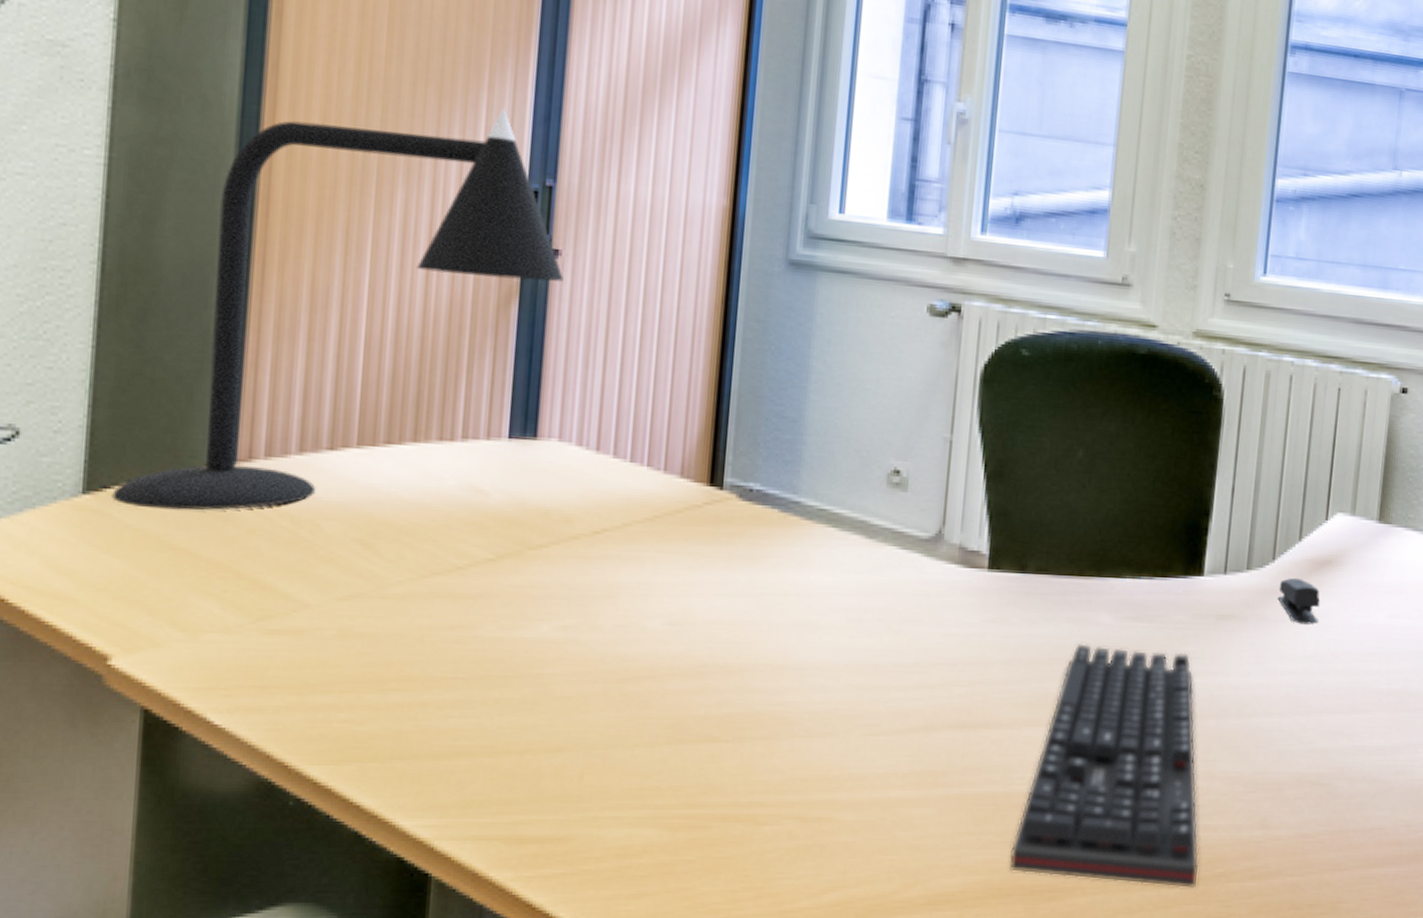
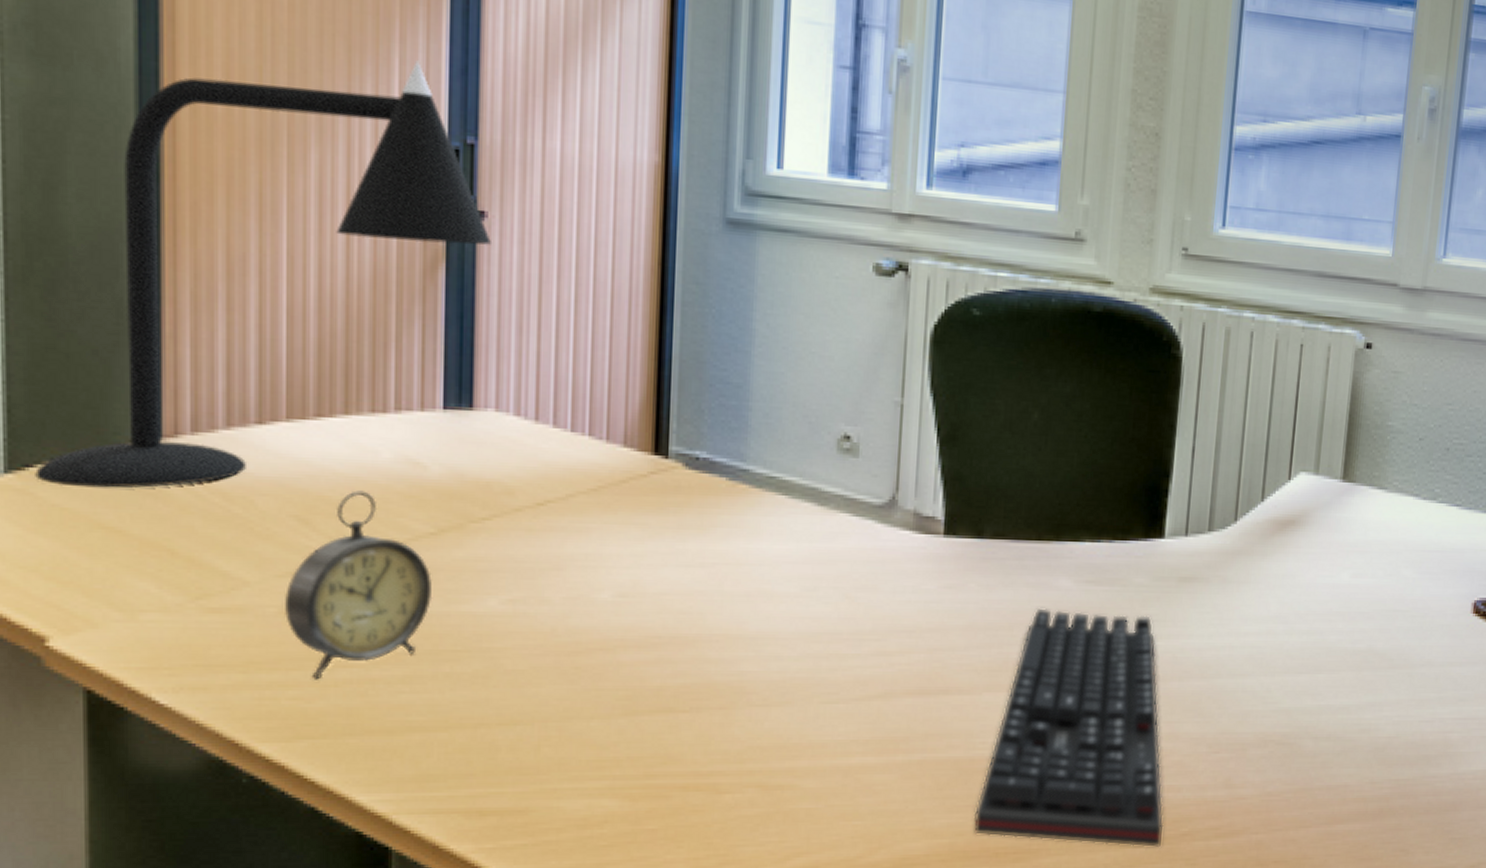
alarm clock: none [343,516,488,703] -> present [285,490,433,680]
stapler: present [1278,577,1320,625] -> none [1240,538,1283,586]

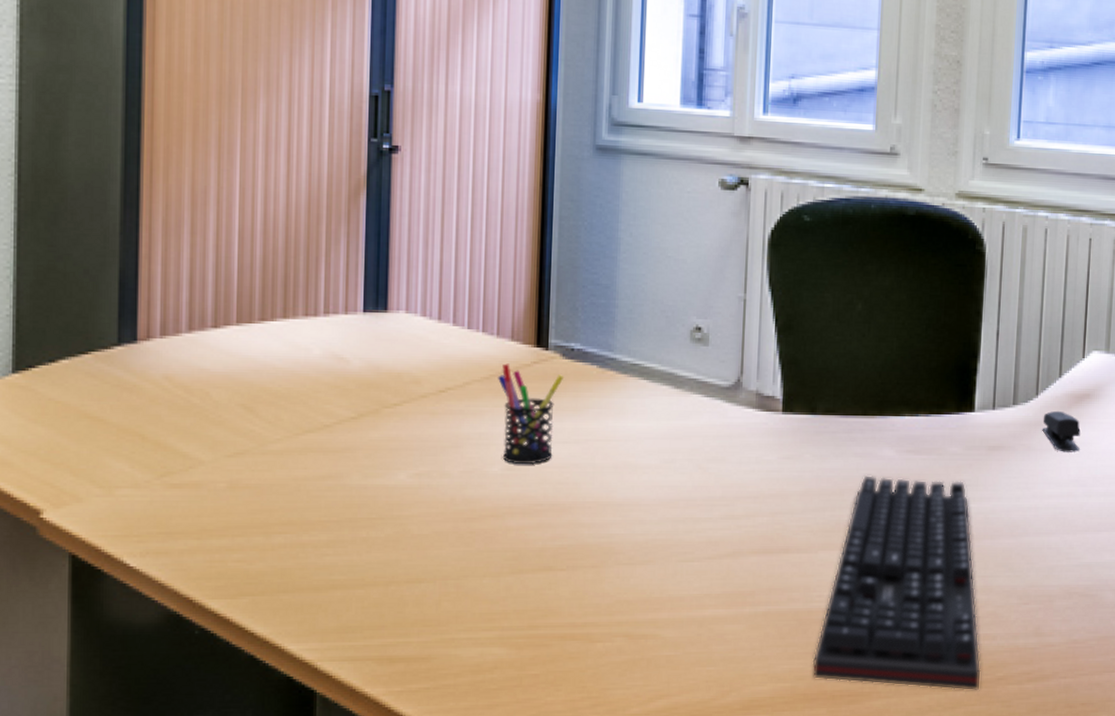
desk lamp: present [35,60,491,488] -> none [36,24,403,384]
alarm clock: present [285,490,433,680] -> none [232,382,353,545]
pen holder: none [608,473,688,591] -> present [498,363,565,465]
stapler: none [1240,538,1283,586] -> present [1042,410,1081,452]

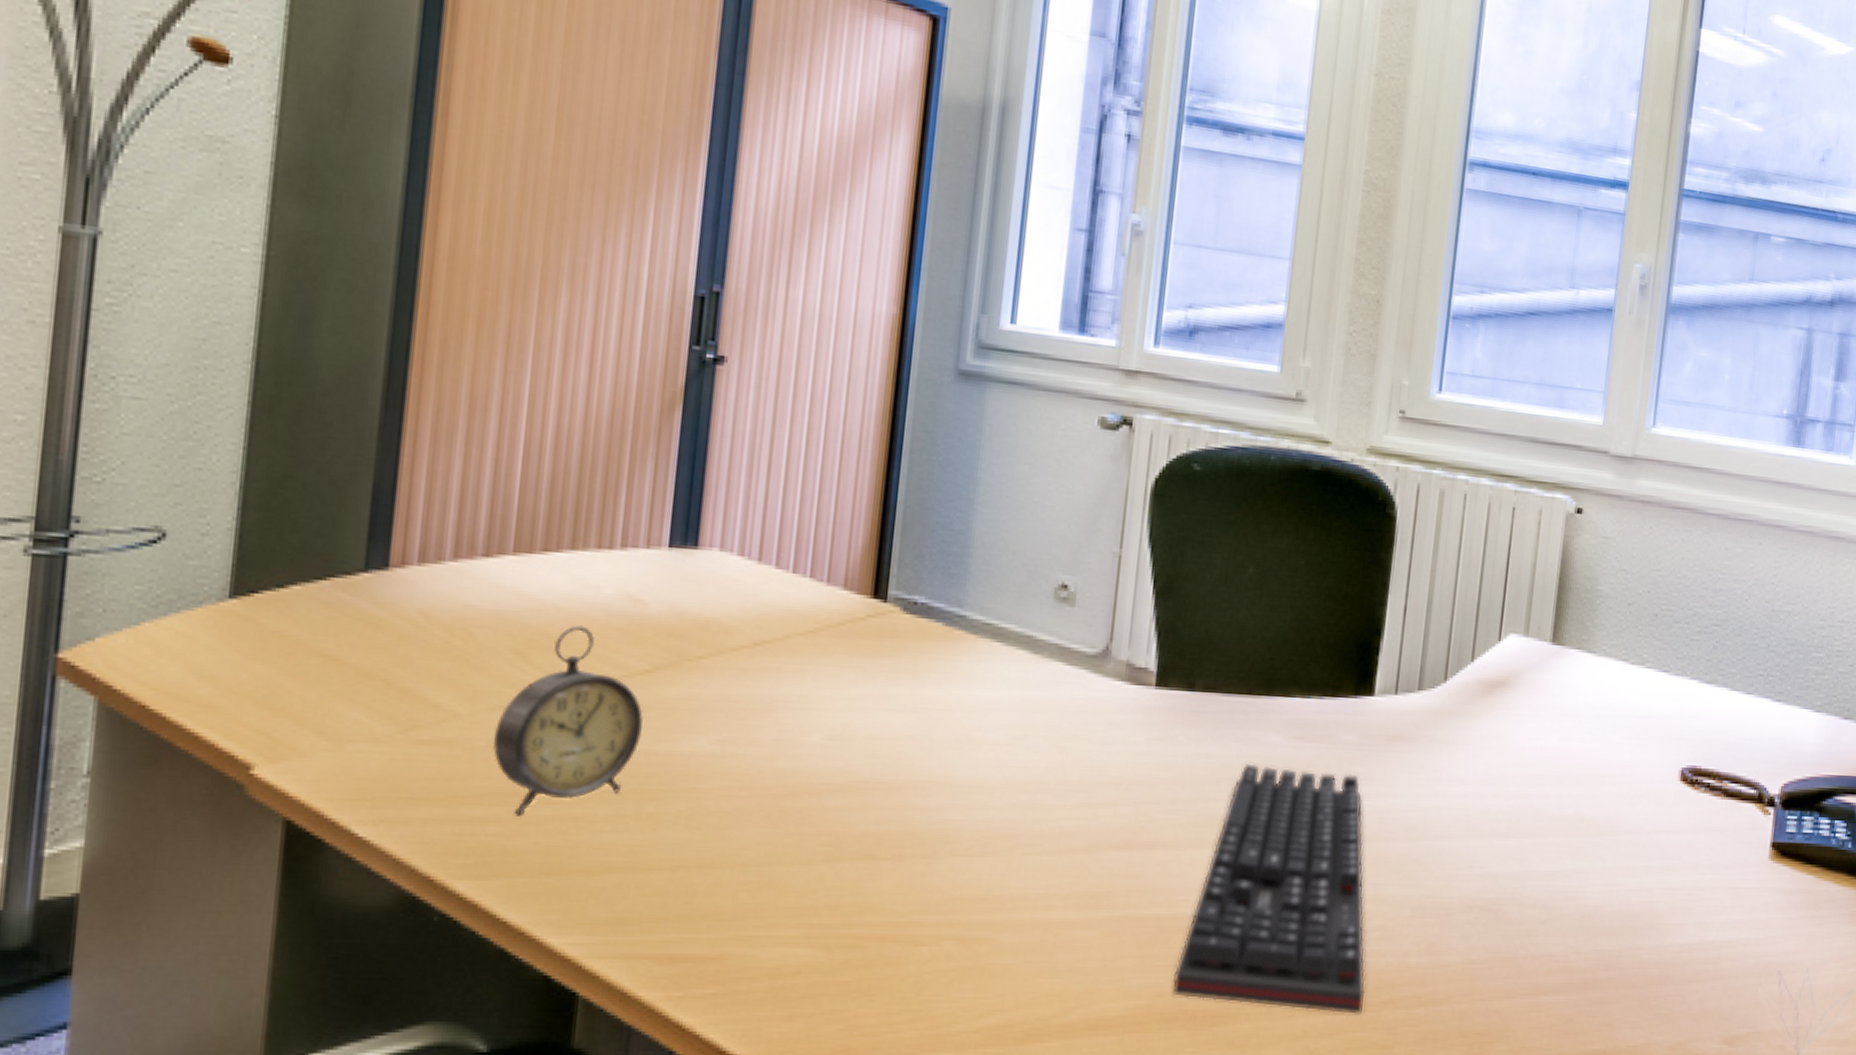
alarm clock: none [232,382,353,545] -> present [493,625,643,817]
pen holder: present [498,363,565,465] -> none [825,615,904,735]
stapler: present [1042,410,1081,452] -> none [1449,699,1492,747]

